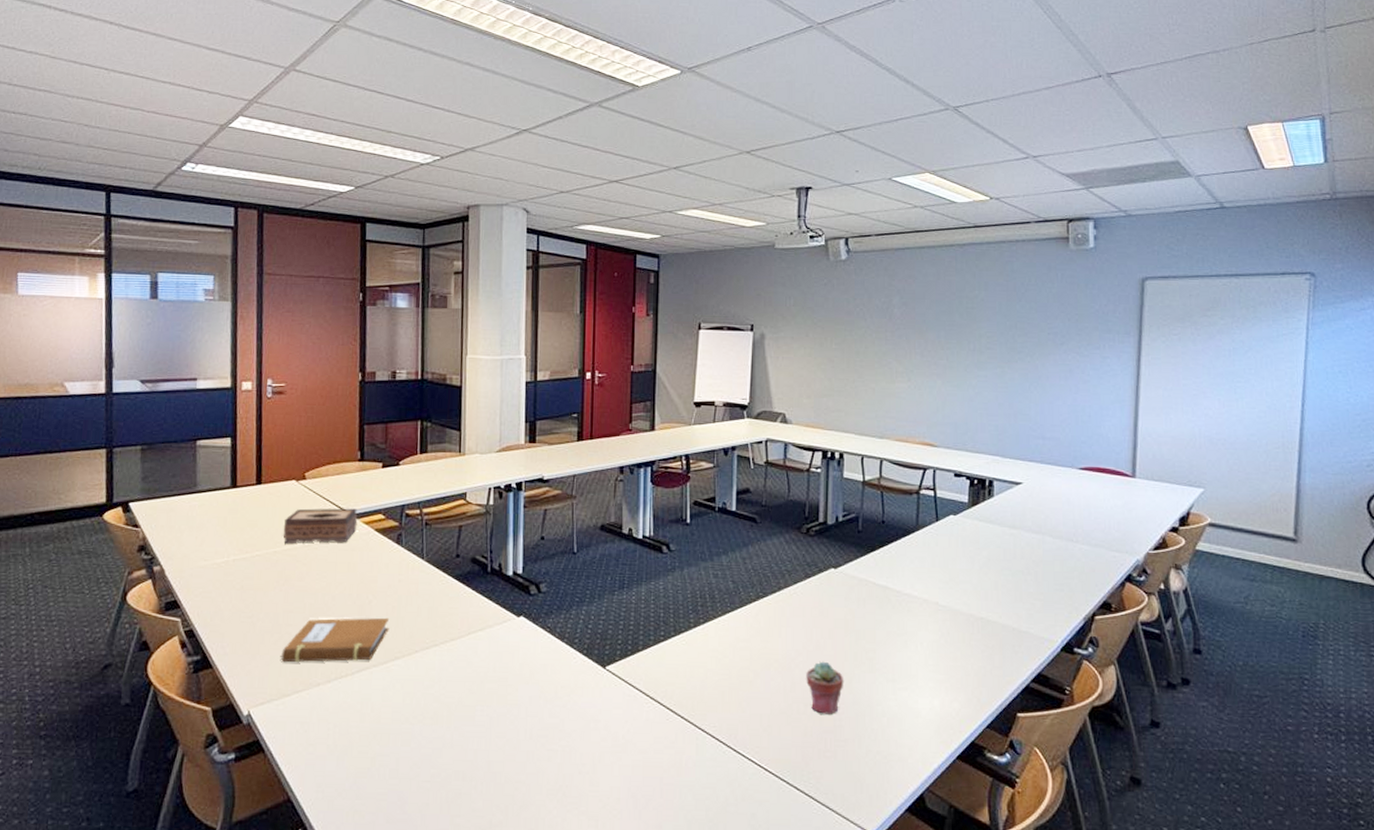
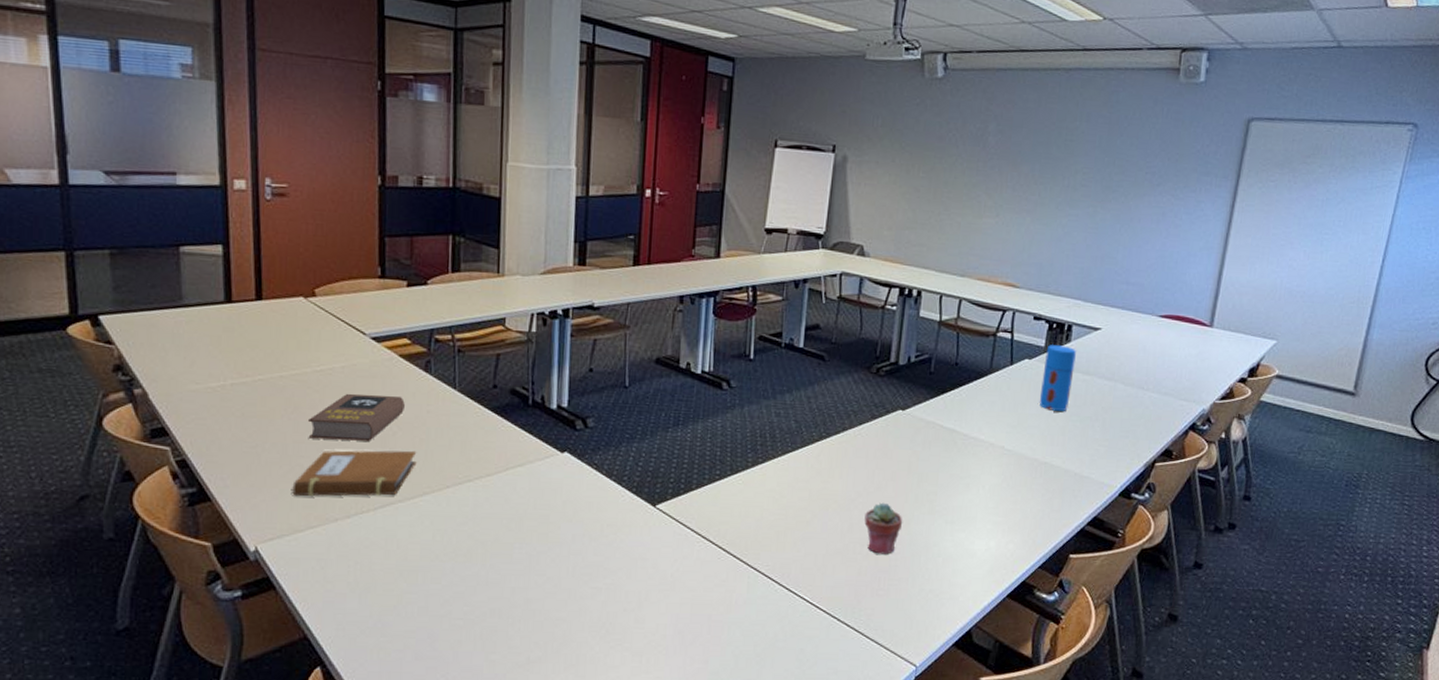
tissue box: present [283,508,358,544] -> none [290,329,379,369]
book: none [296,565,379,610] -> present [308,393,405,441]
thermos: none [969,500,1000,567] -> present [1040,345,1076,412]

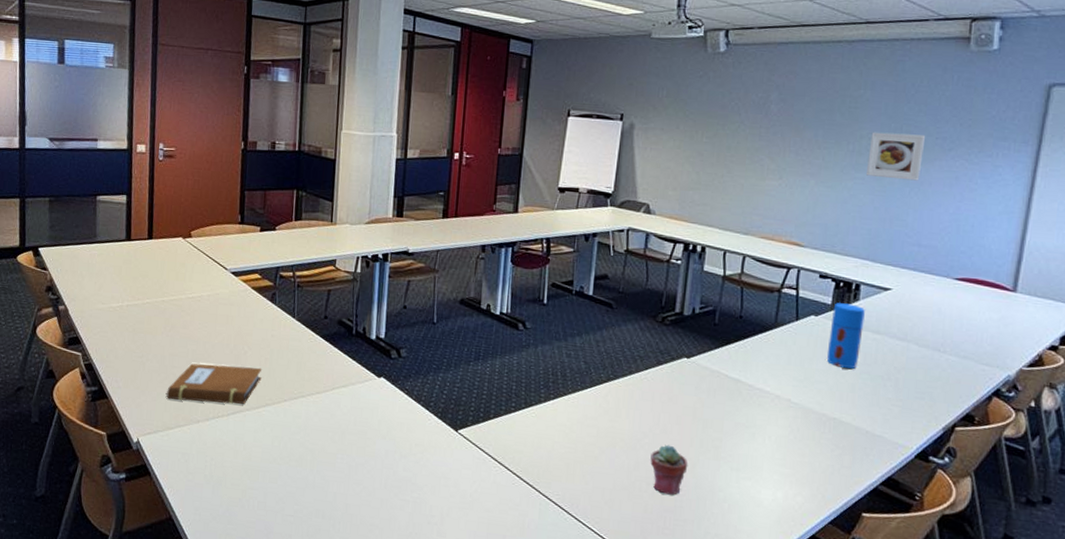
book: present [308,393,405,441] -> none [180,317,255,358]
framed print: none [1080,166,1137,217] -> present [867,132,926,181]

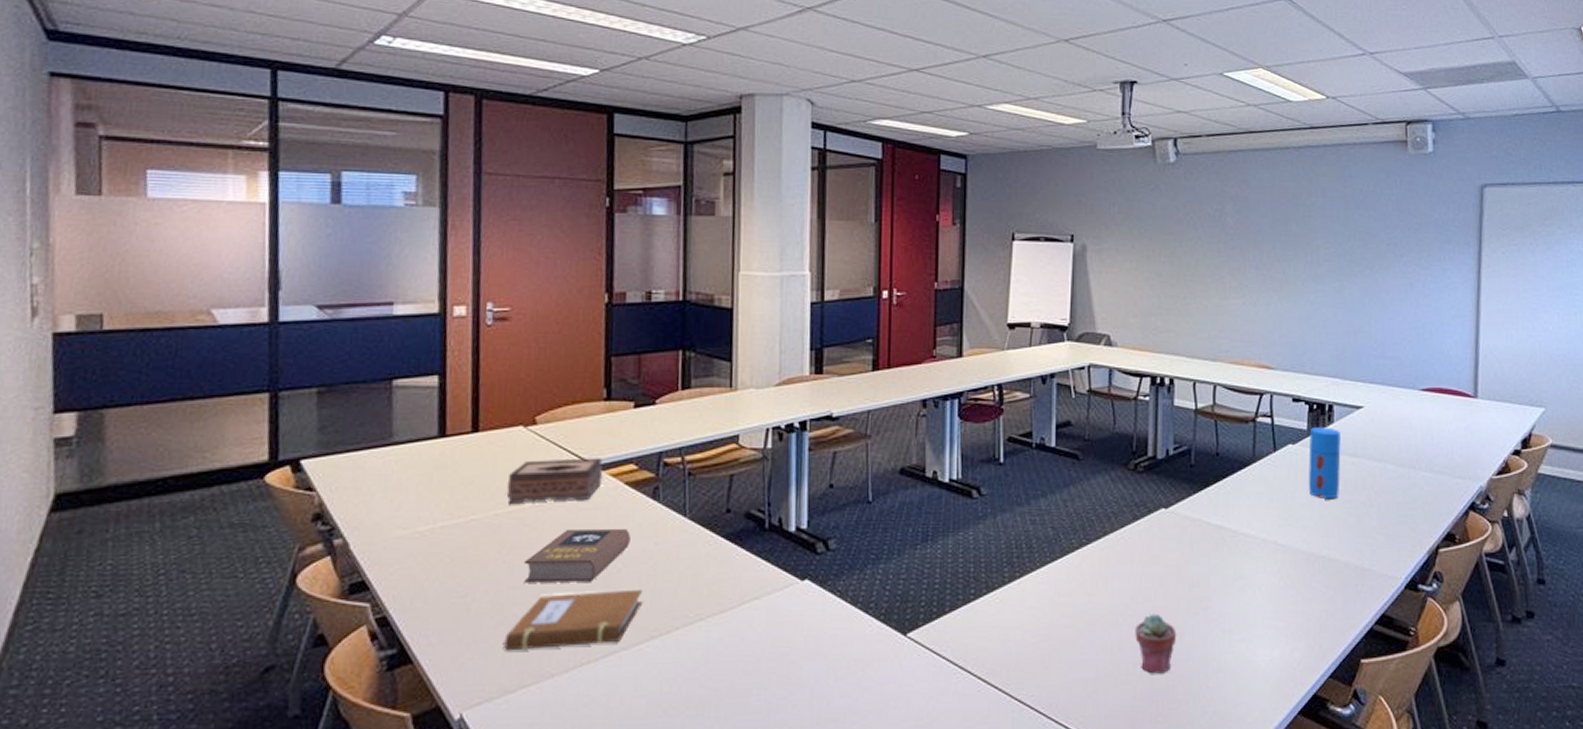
tissue box: none [170,264,237,298] -> present [506,458,603,505]
book: none [180,317,255,358] -> present [523,528,631,583]
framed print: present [867,132,926,181] -> none [1326,241,1378,290]

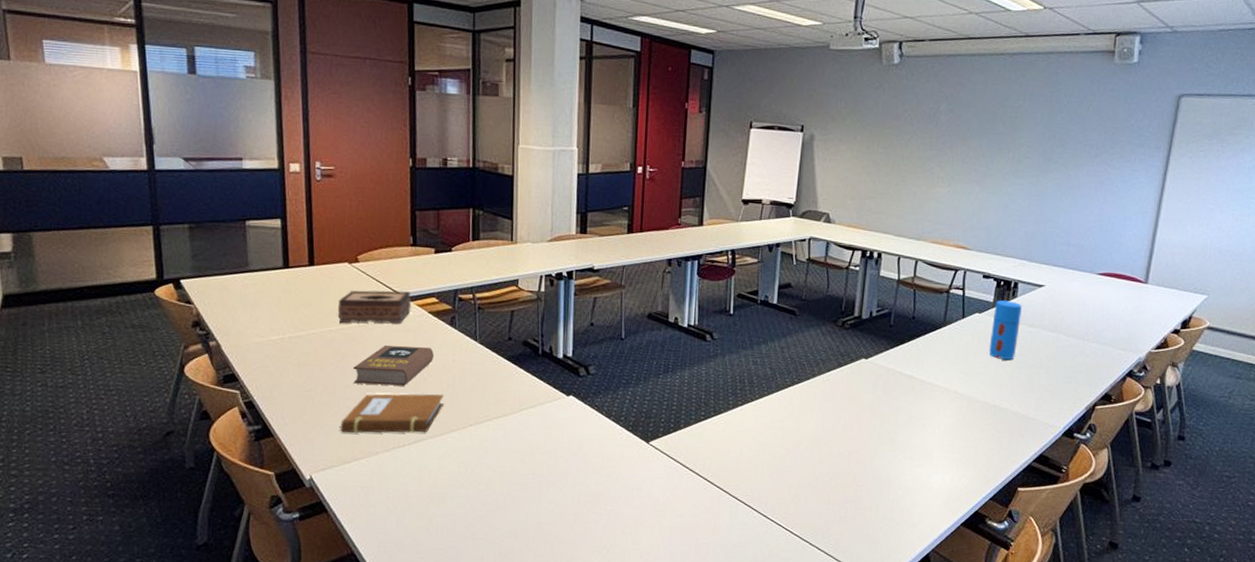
potted succulent: present [1135,613,1177,674] -> none [832,440,867,487]

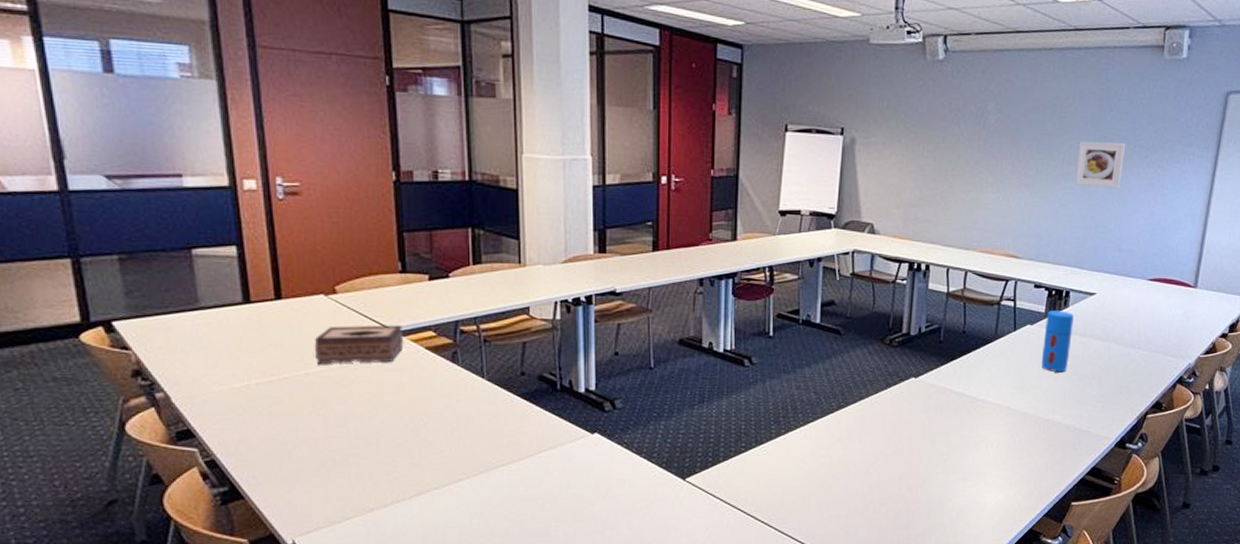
notebook: present [340,394,445,434] -> none [326,439,449,490]
book: present [353,344,434,386] -> none [338,387,434,433]
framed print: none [1025,140,1076,185] -> present [1075,141,1126,188]

